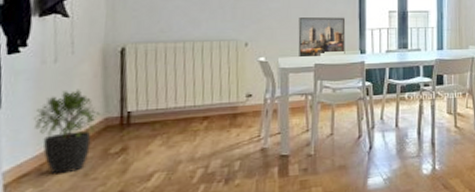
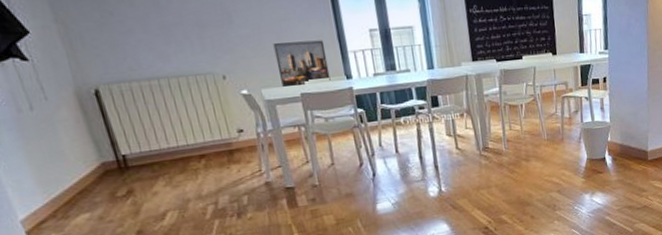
potted plant: present [34,89,100,175] -> none [31,136,98,220]

